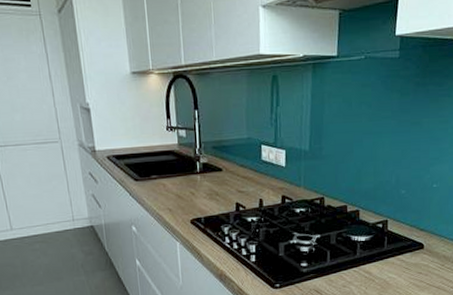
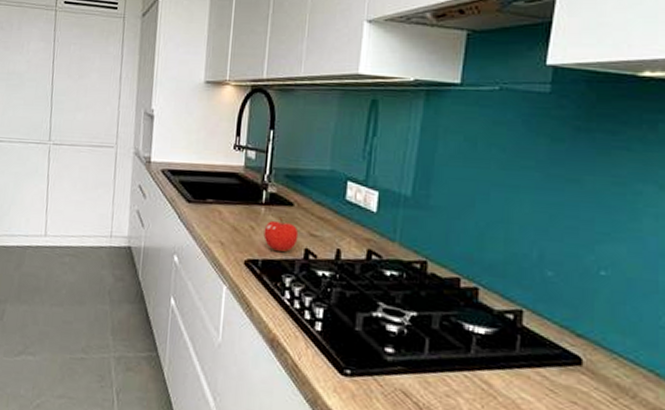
fruit: none [202,181,230,209] -> present [263,216,299,253]

